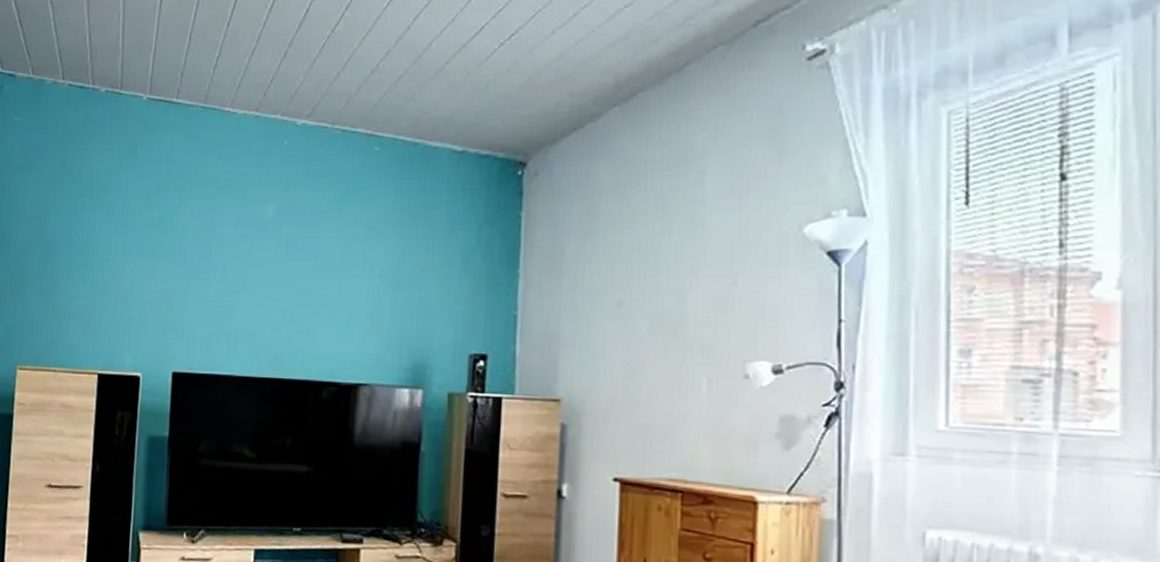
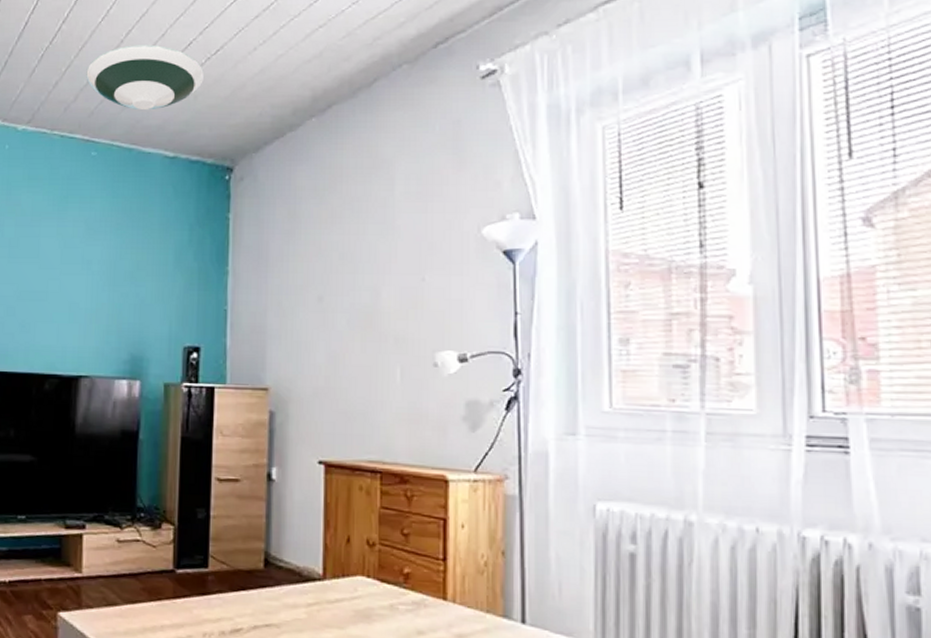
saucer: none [370,30,498,102] -> present [86,44,205,111]

